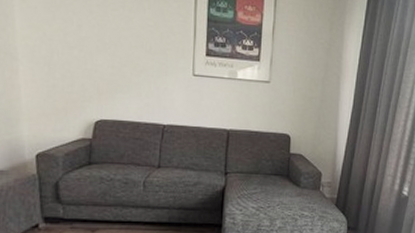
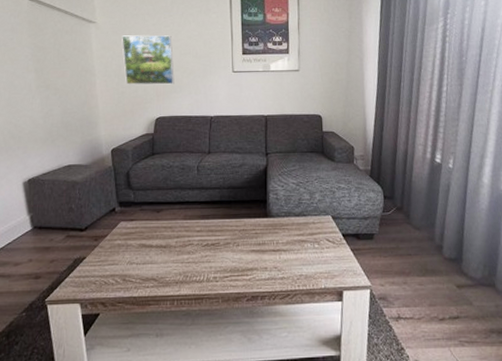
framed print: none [55,14,122,83] -> present [122,35,175,85]

